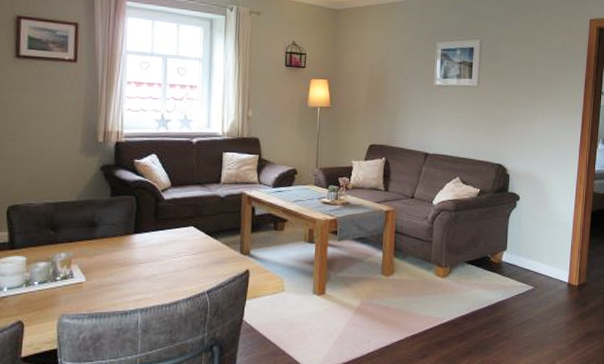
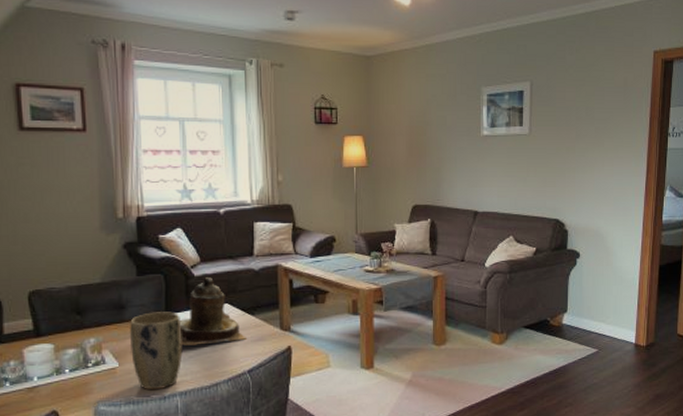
plant pot: none [98,231,148,306] -> present [130,311,183,390]
teapot: none [146,201,208,264] -> present [179,277,247,346]

